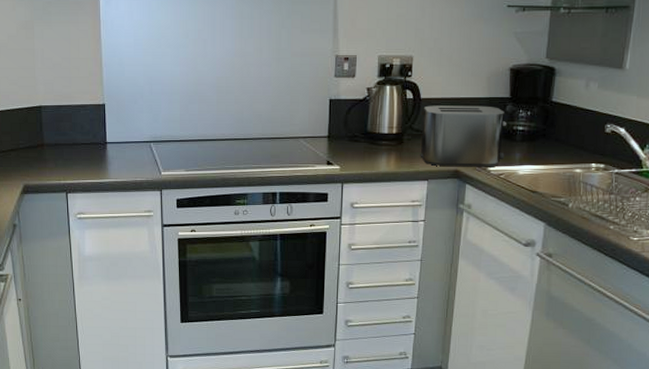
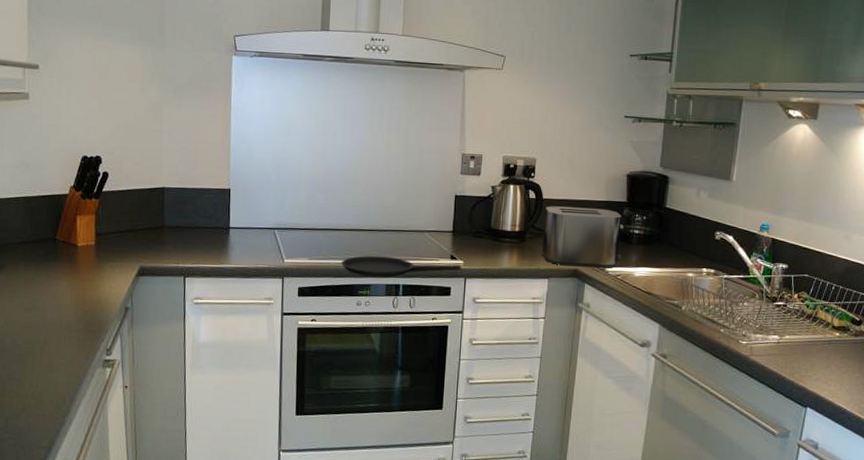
frying pan: none [217,164,339,186] -> present [341,255,462,277]

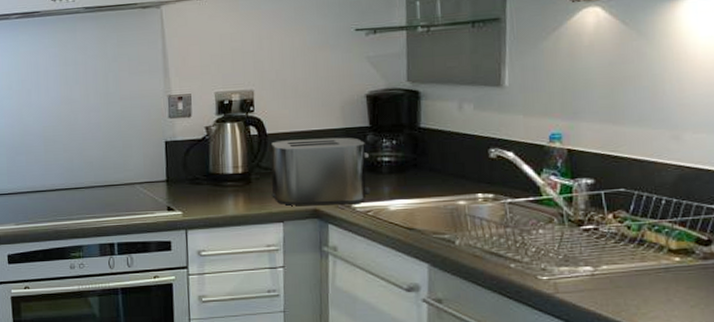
frying pan: present [341,255,462,277] -> none [49,214,181,237]

